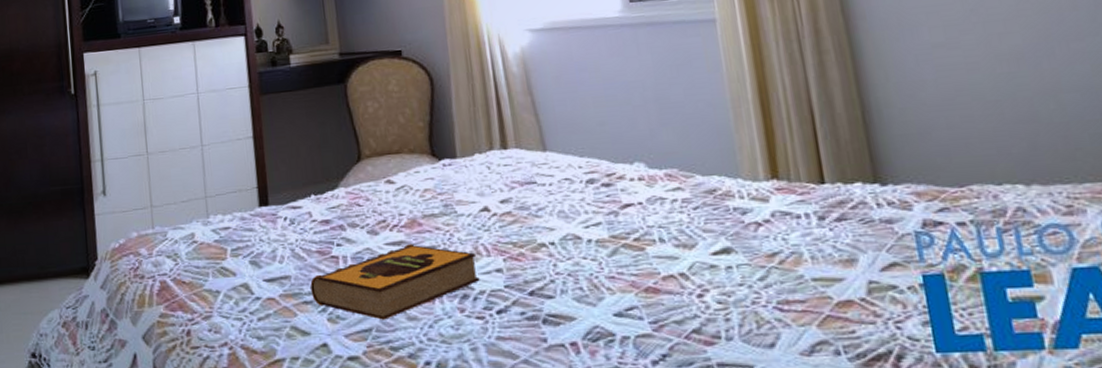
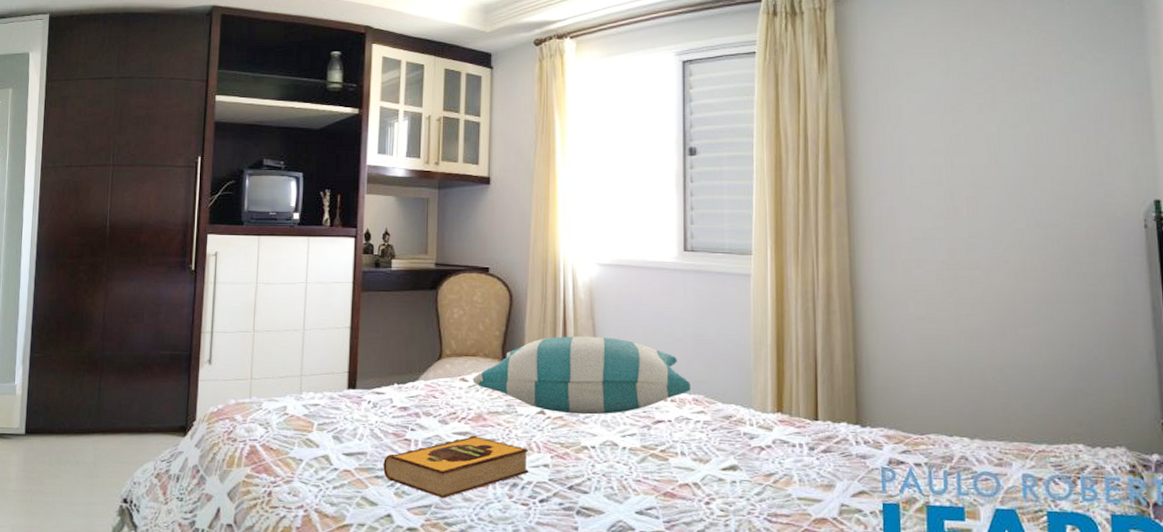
pillow: none [399,113,661,208] -> present [472,336,691,415]

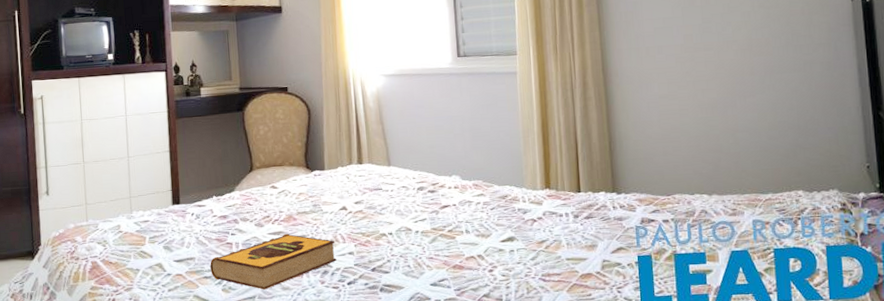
pillow: present [472,336,691,415] -> none [281,138,471,207]

